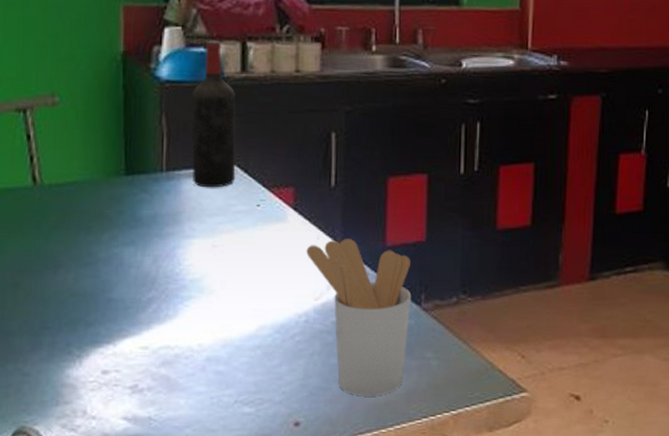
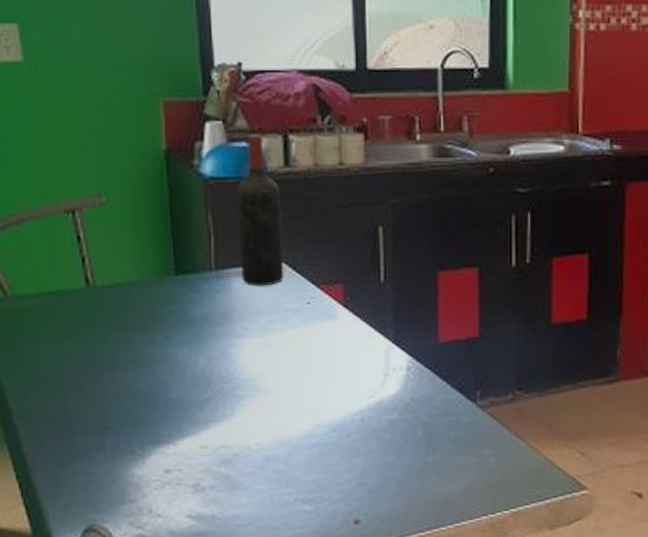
utensil holder: present [306,238,412,397] -> none [359,335,467,495]

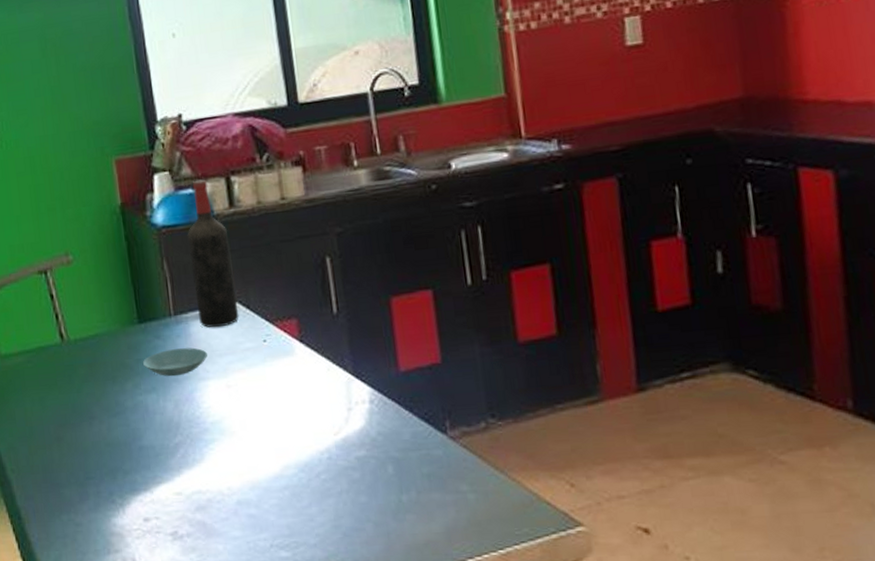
saucer: none [177,304,247,330] -> present [143,348,207,376]

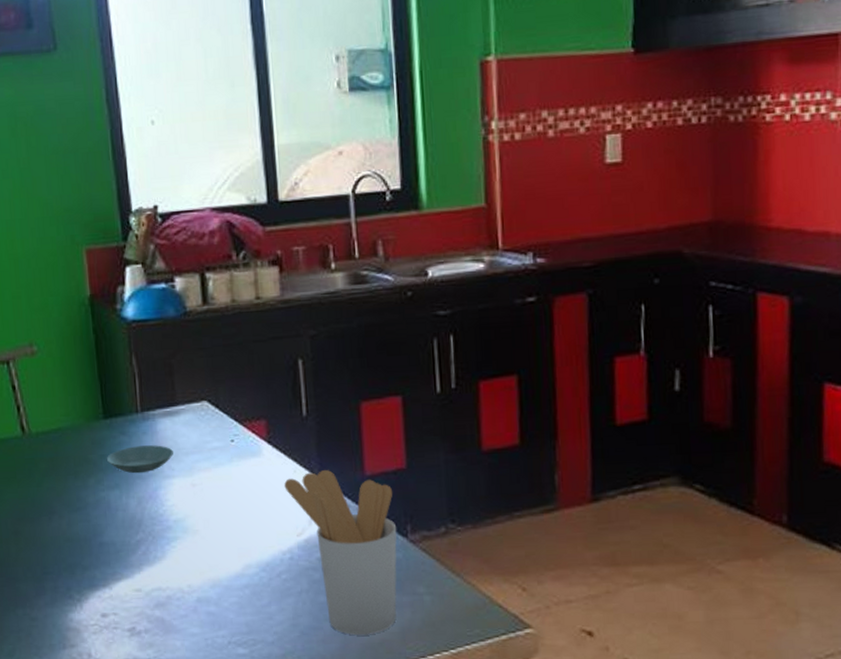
wine bottle: present [187,179,239,328] -> none [158,274,208,426]
utensil holder: none [318,366,441,537] -> present [284,469,397,636]

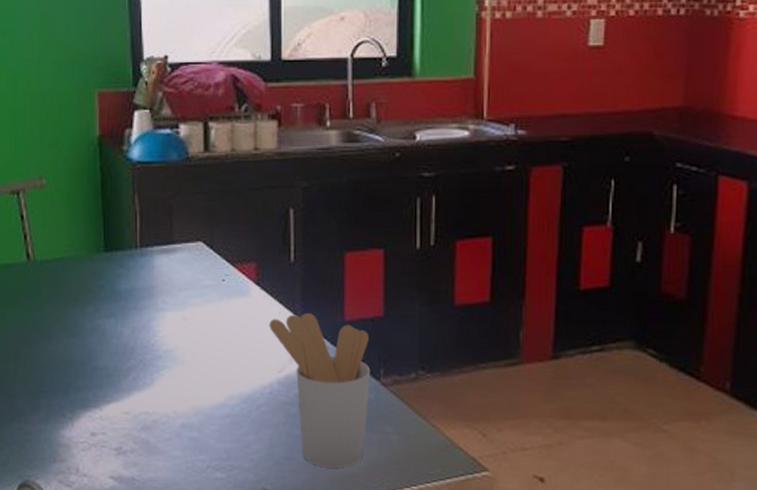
saucer: present [107,445,173,473] -> none [105,279,168,304]

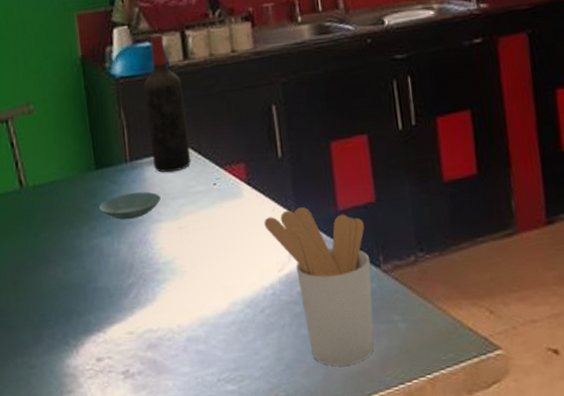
saucer: none [105,279,168,304] -> present [99,192,161,220]
wine bottle: none [161,121,202,264] -> present [143,33,191,173]

